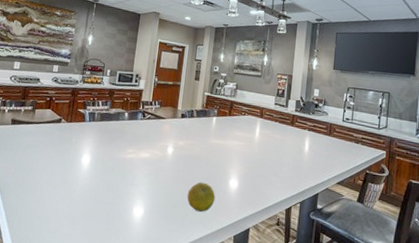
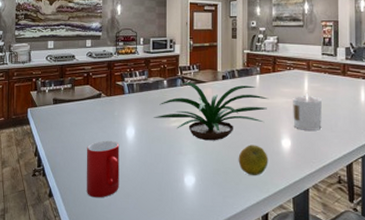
cup: none [33,165,73,223] -> present [86,140,120,198]
plant: none [111,116,222,176] -> present [154,82,268,141]
candle: none [242,139,270,174] -> present [293,93,322,131]

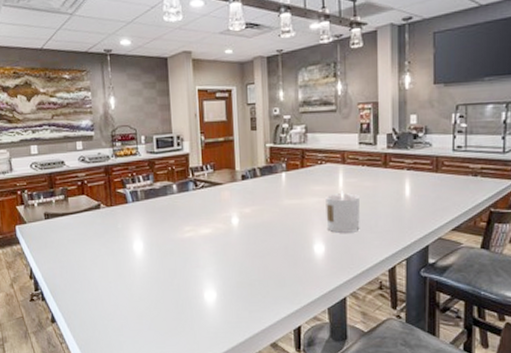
cup: present [86,140,120,198] -> none [89,256,131,321]
plant: present [154,82,268,141] -> none [164,185,297,251]
fruit: present [238,145,268,176] -> none [264,252,299,287]

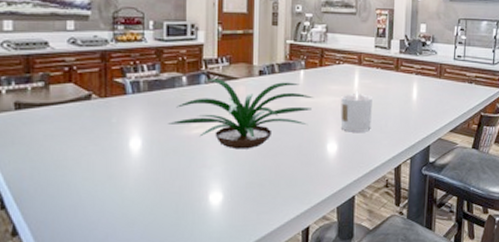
plant: none [164,185,297,251] -> present [168,79,313,150]

